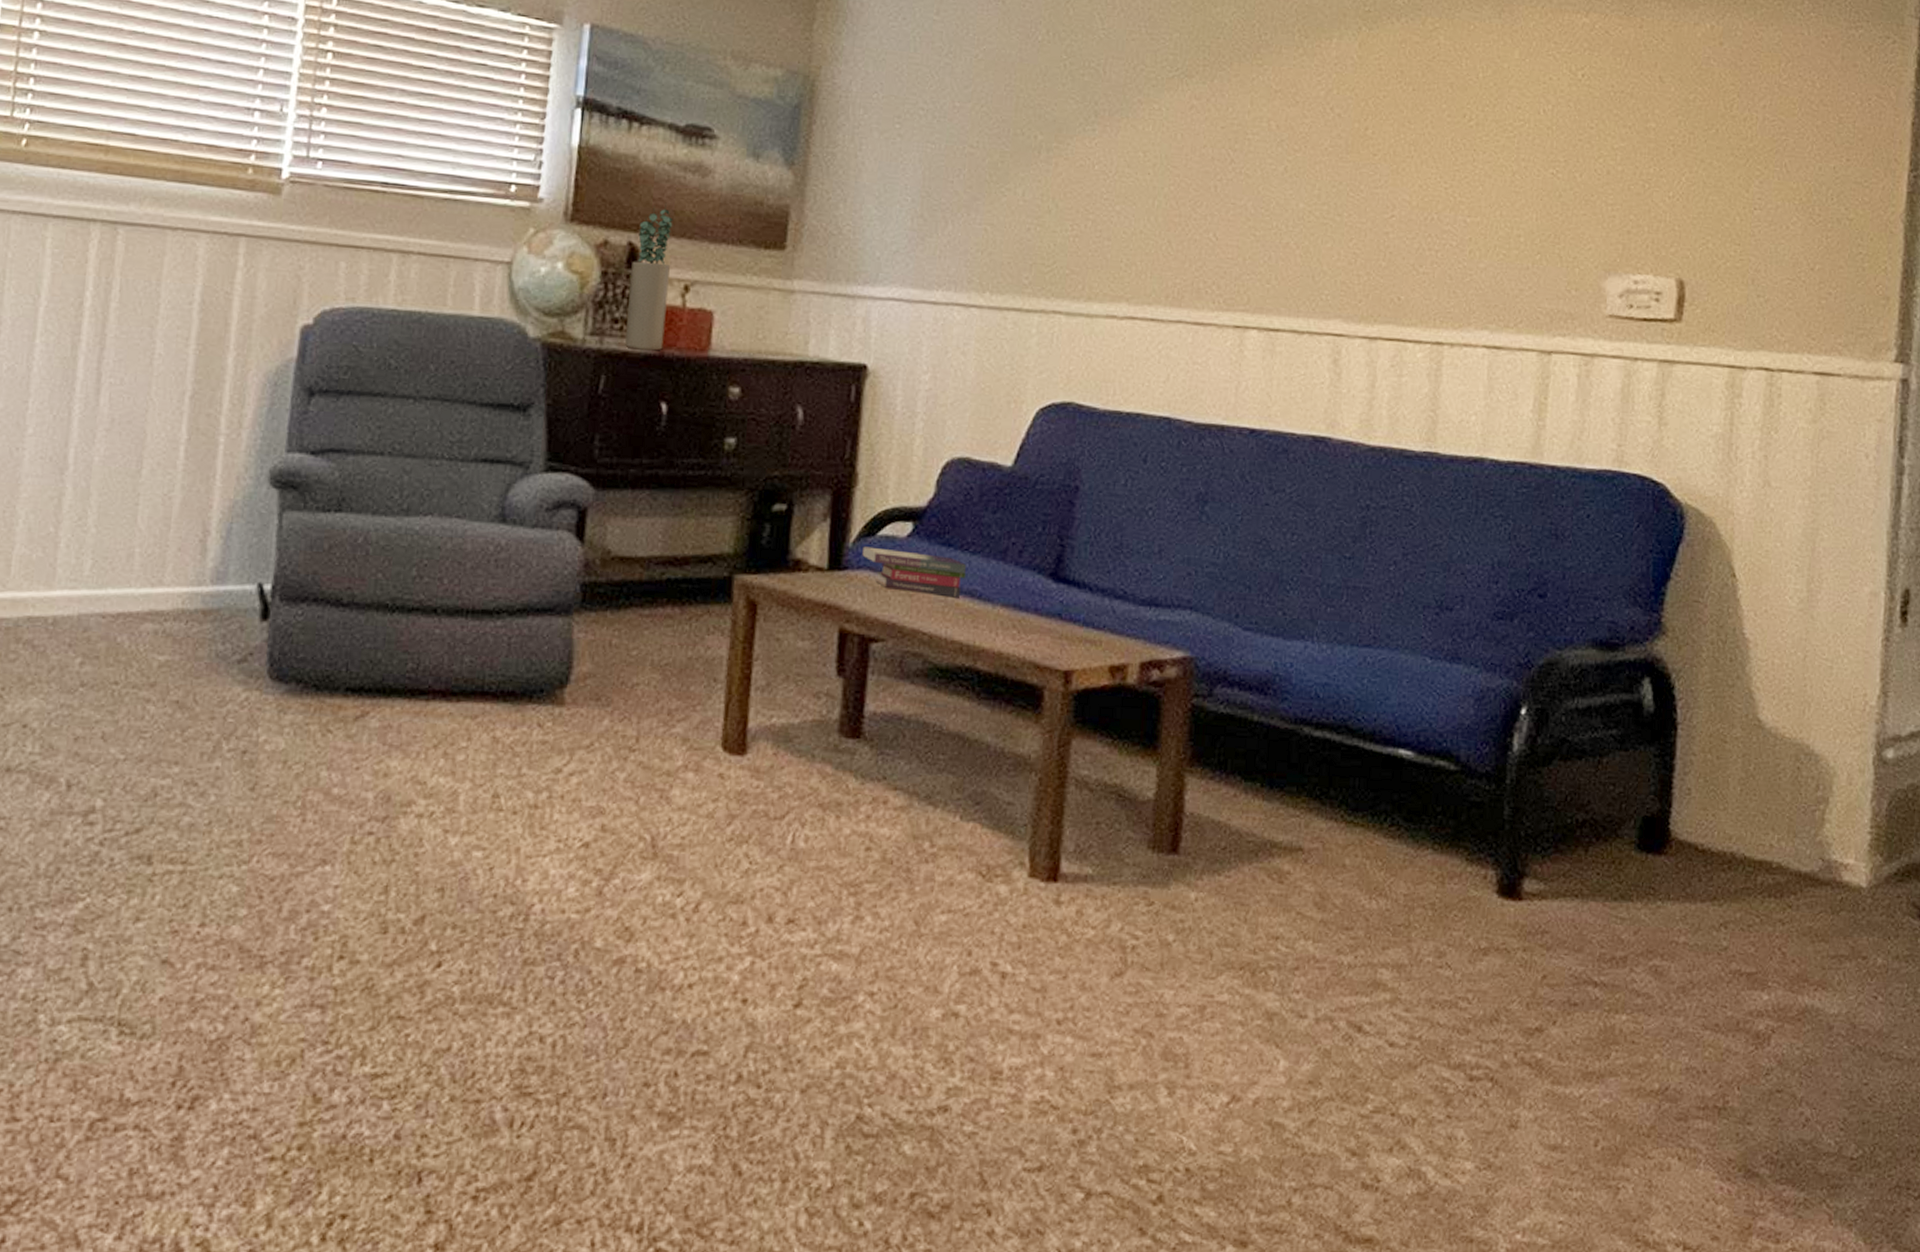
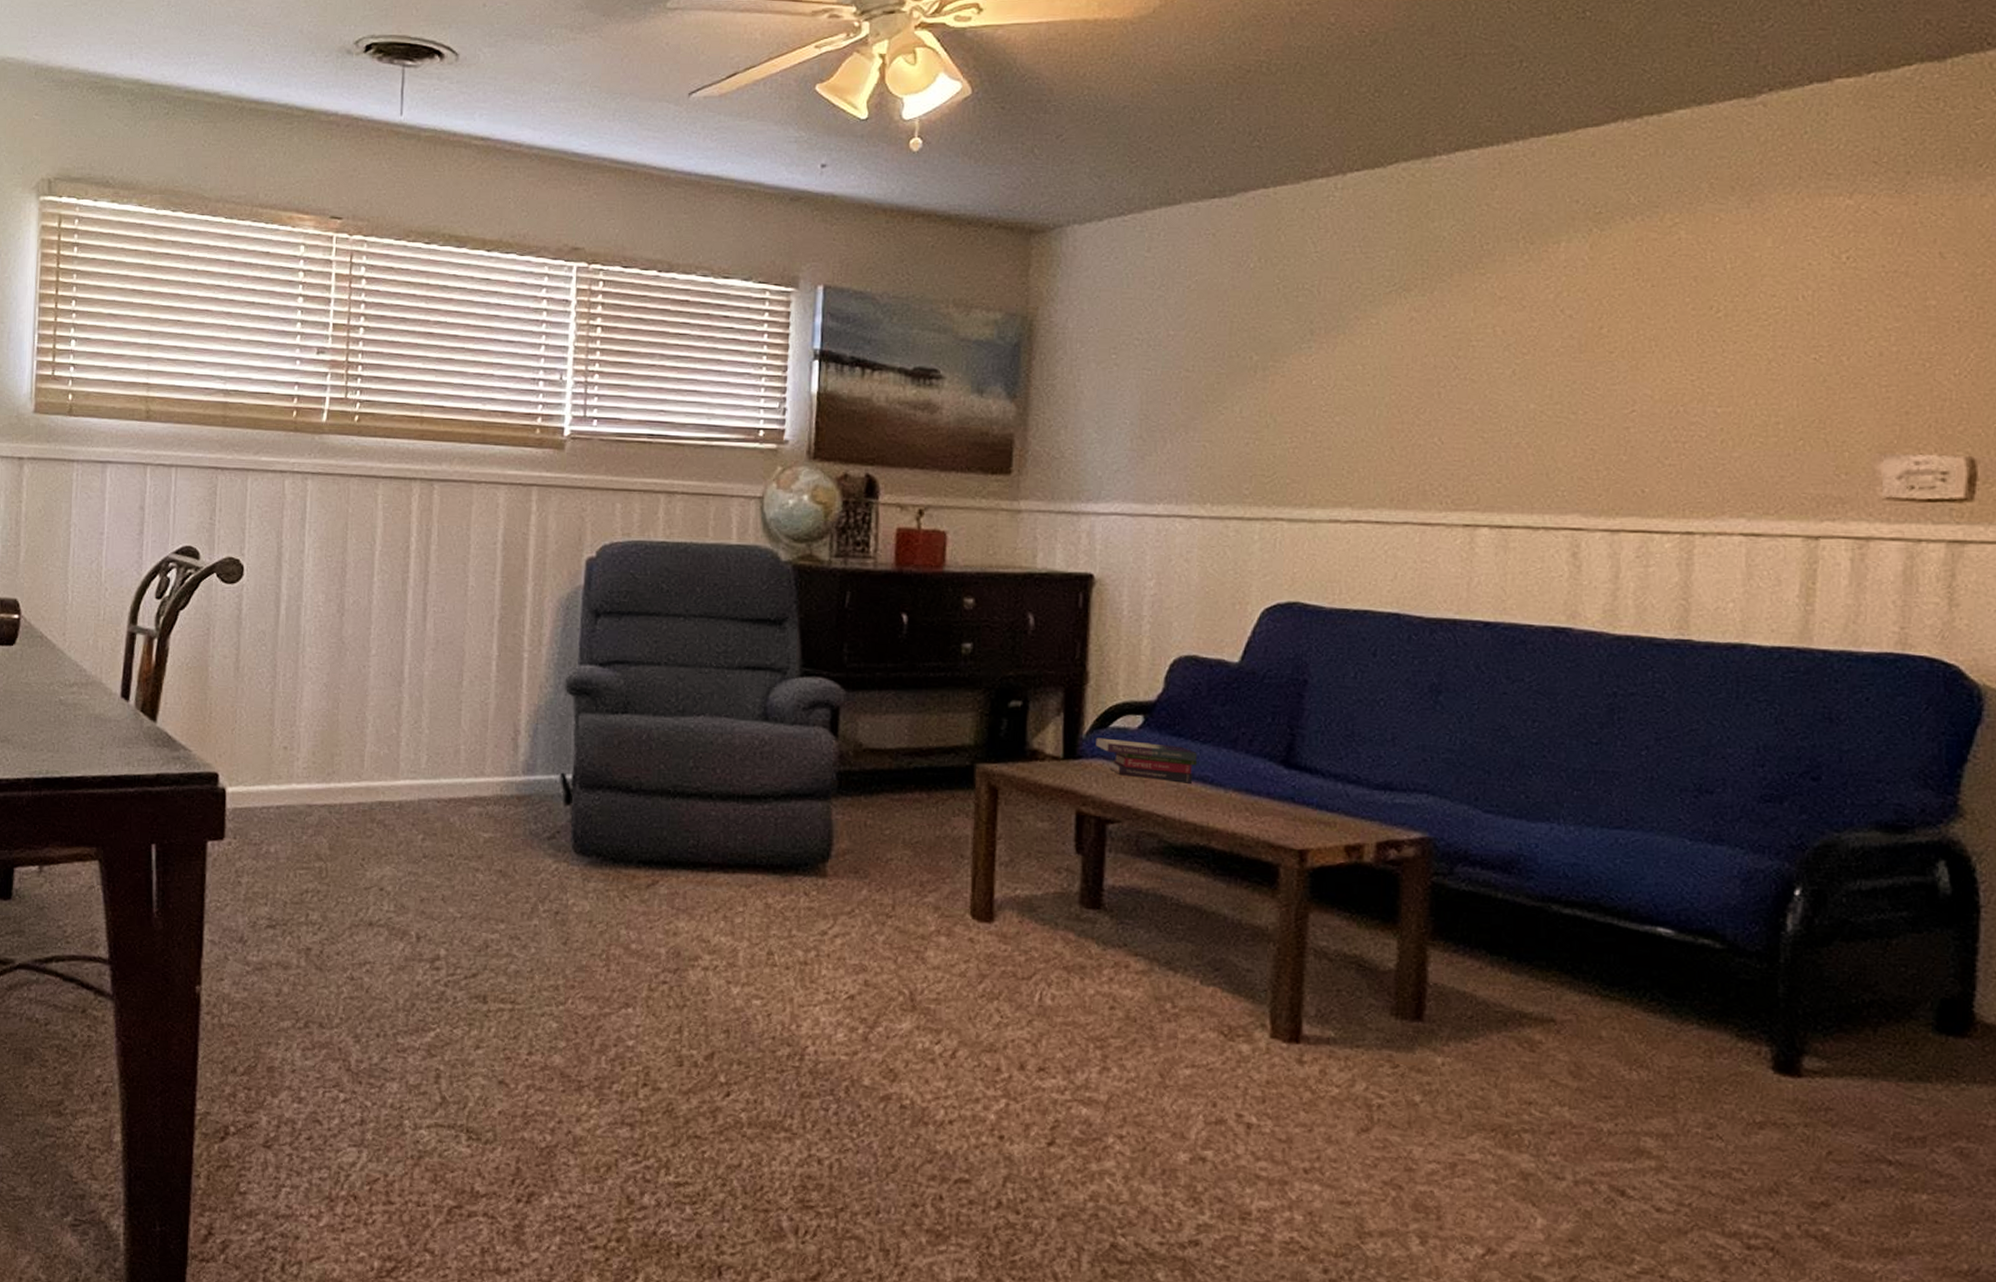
vase: present [625,202,674,353] -> none [867,437,906,570]

